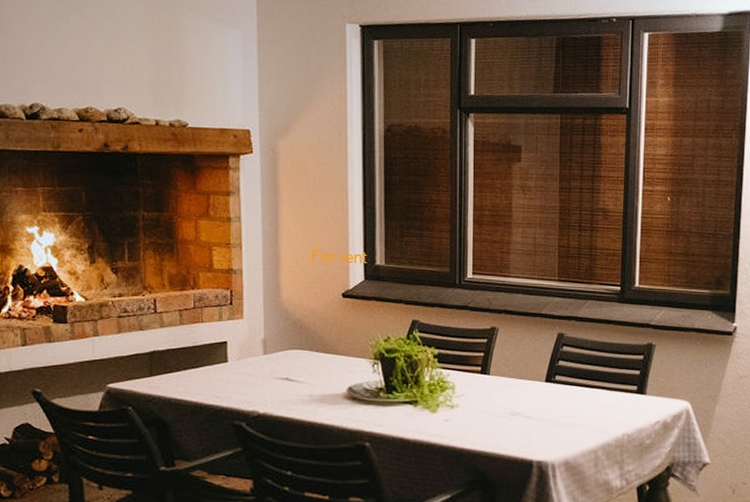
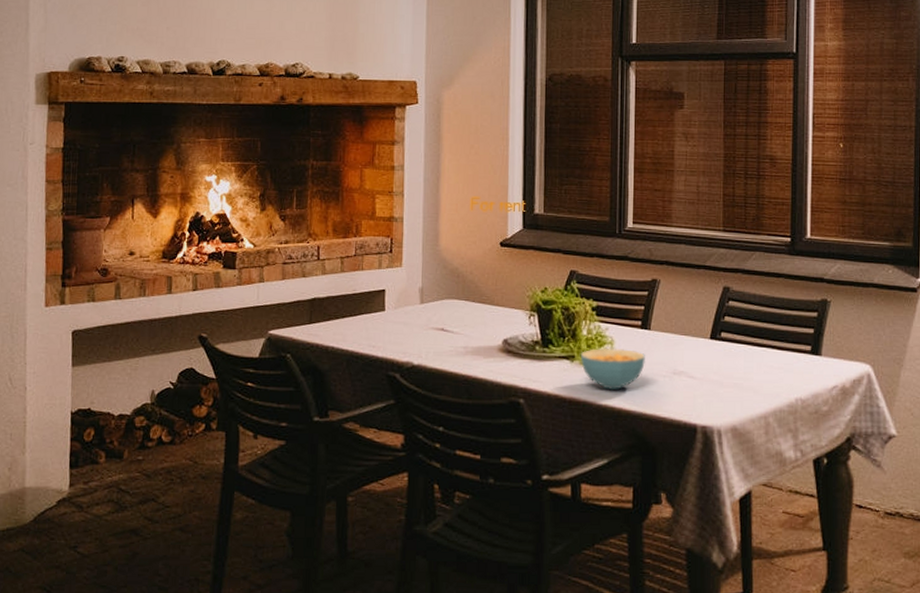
cereal bowl: none [424,393,485,432] -> present [581,348,645,391]

